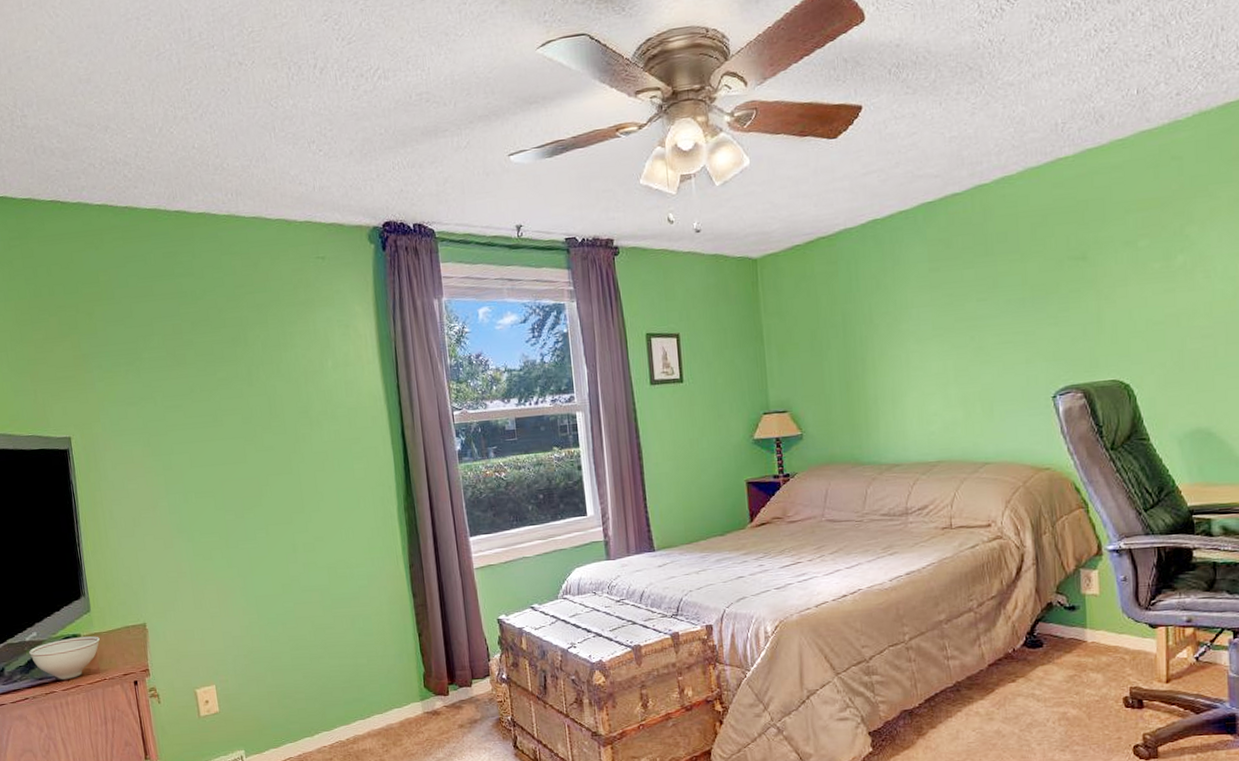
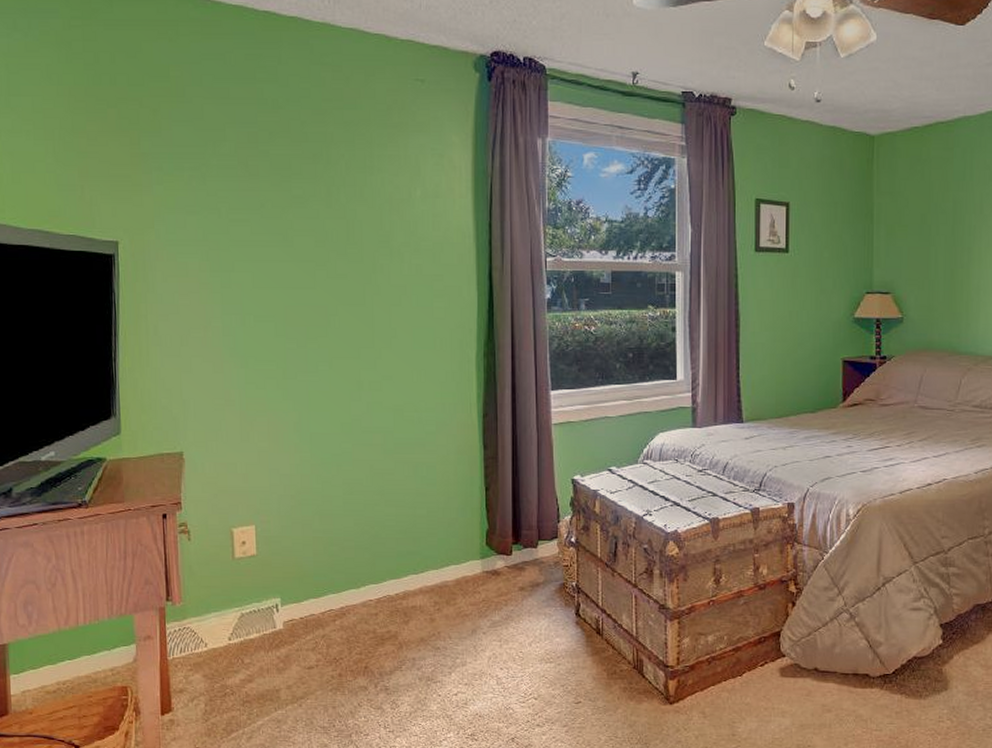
bowl: present [28,636,100,681] -> none [43,461,128,507]

